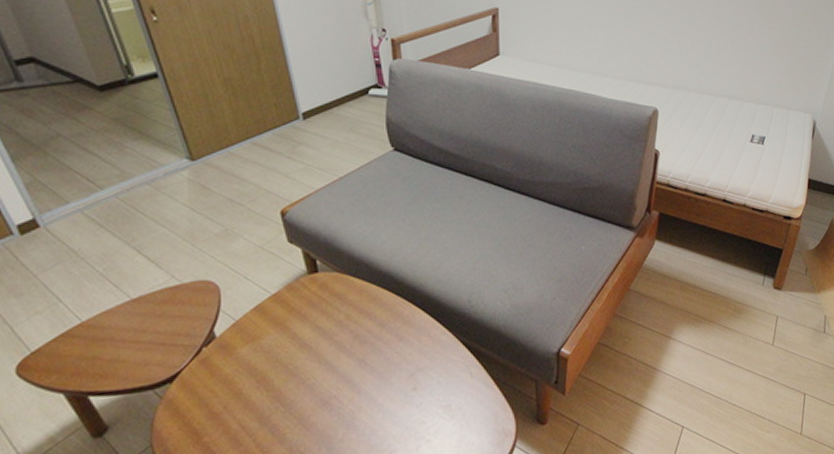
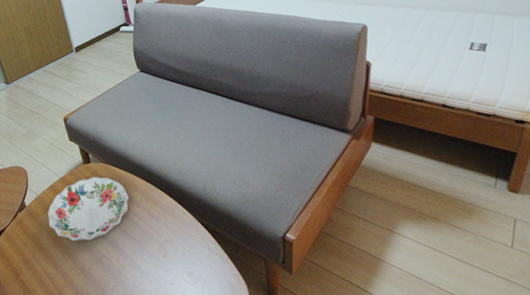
decorative bowl: none [250,291,371,381] -> present [48,177,129,241]

